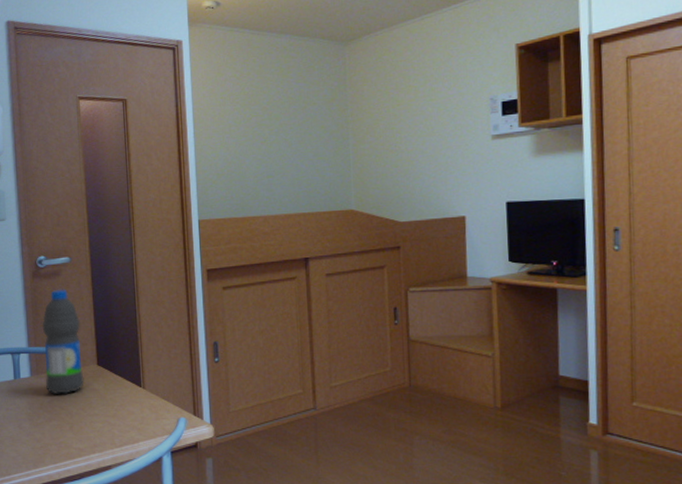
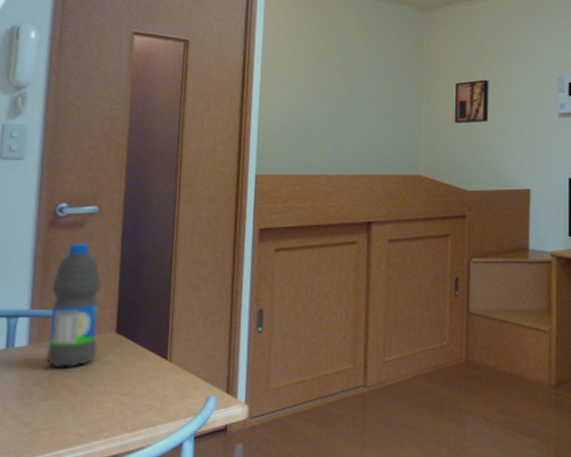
wall art: none [380,107,418,156] -> present [454,79,489,124]

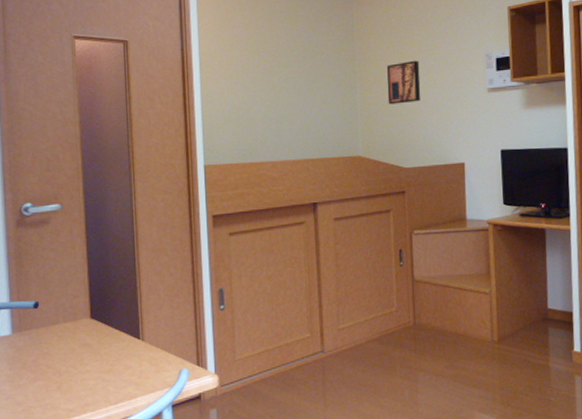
water bottle: present [47,242,103,367] -> none [26,238,75,352]

